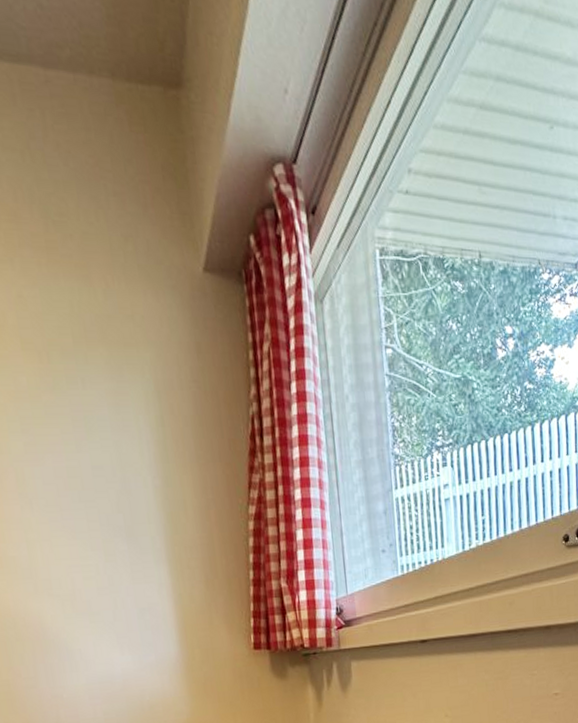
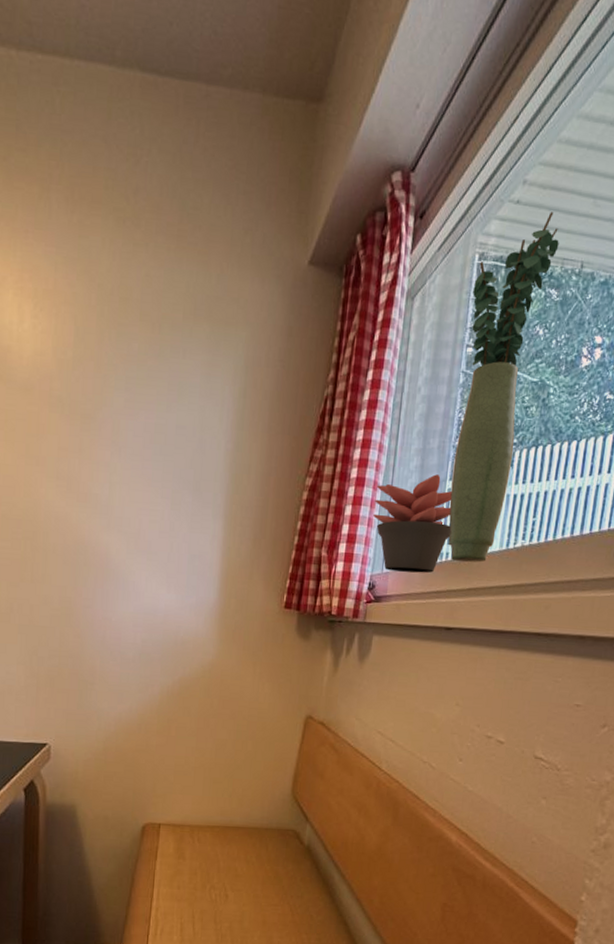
succulent plant: none [323,485,407,592] -> present [373,474,452,574]
vase: none [380,201,455,572] -> present [448,212,559,563]

